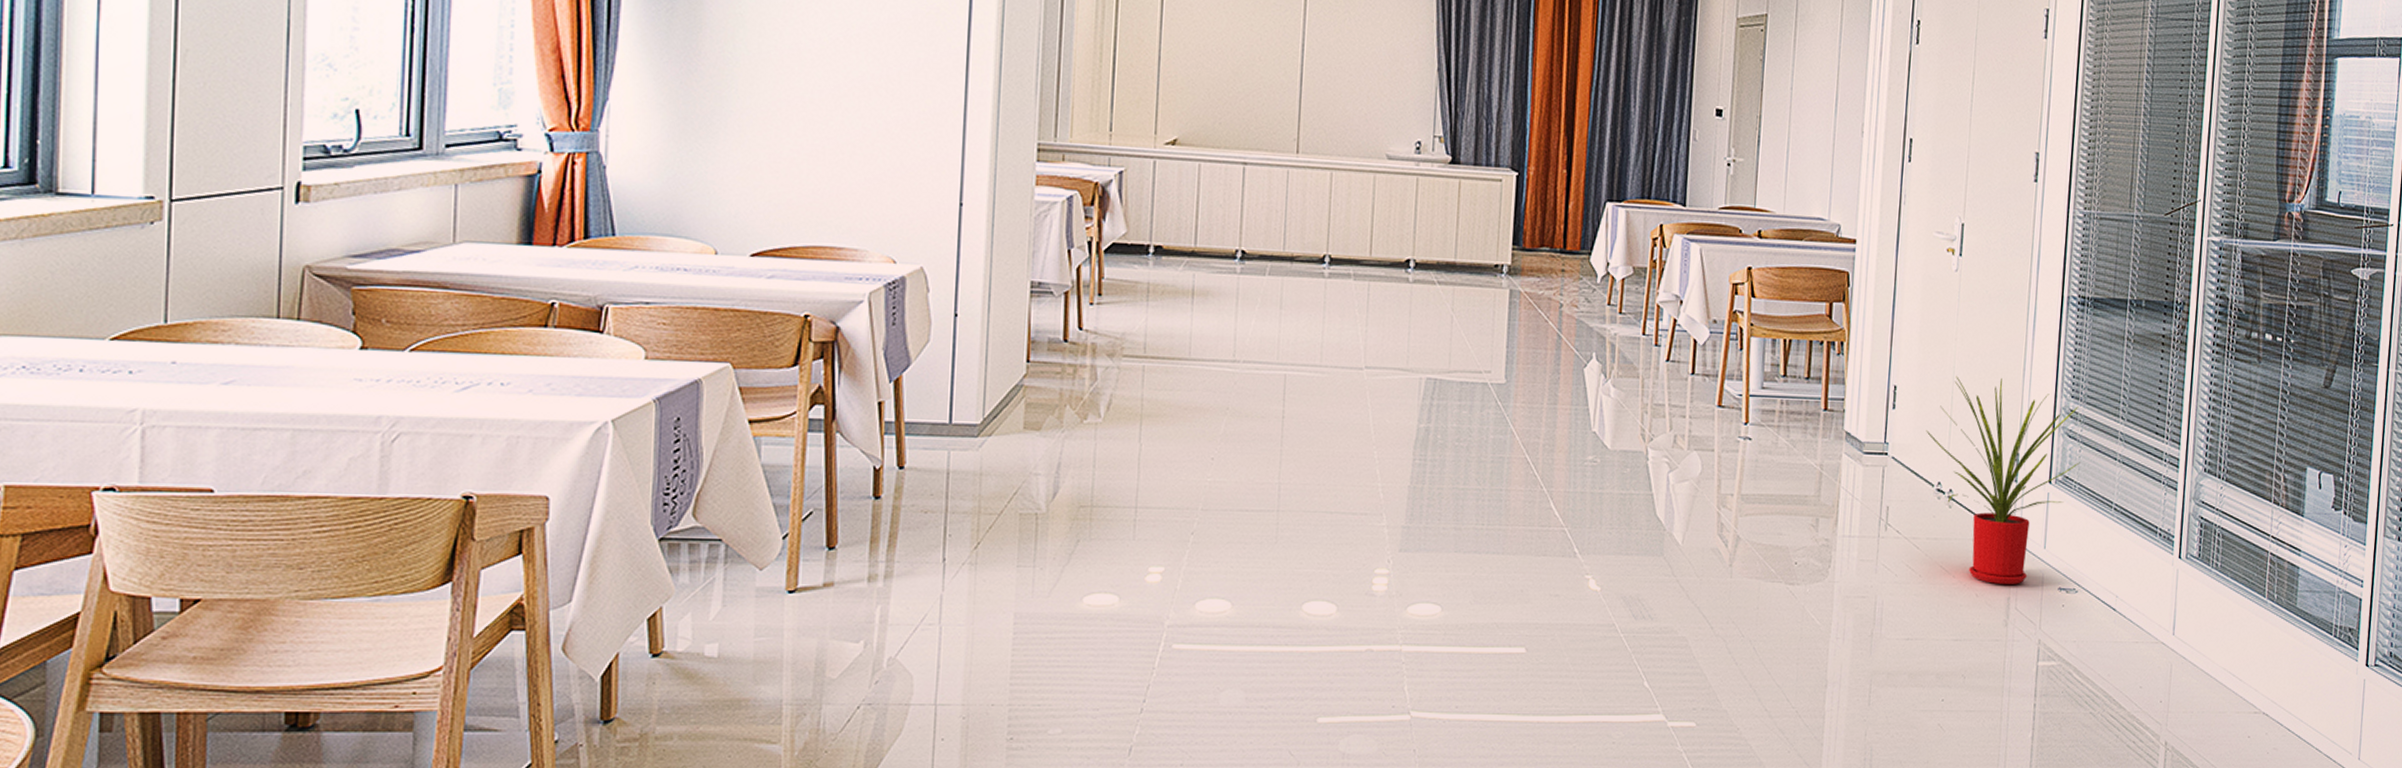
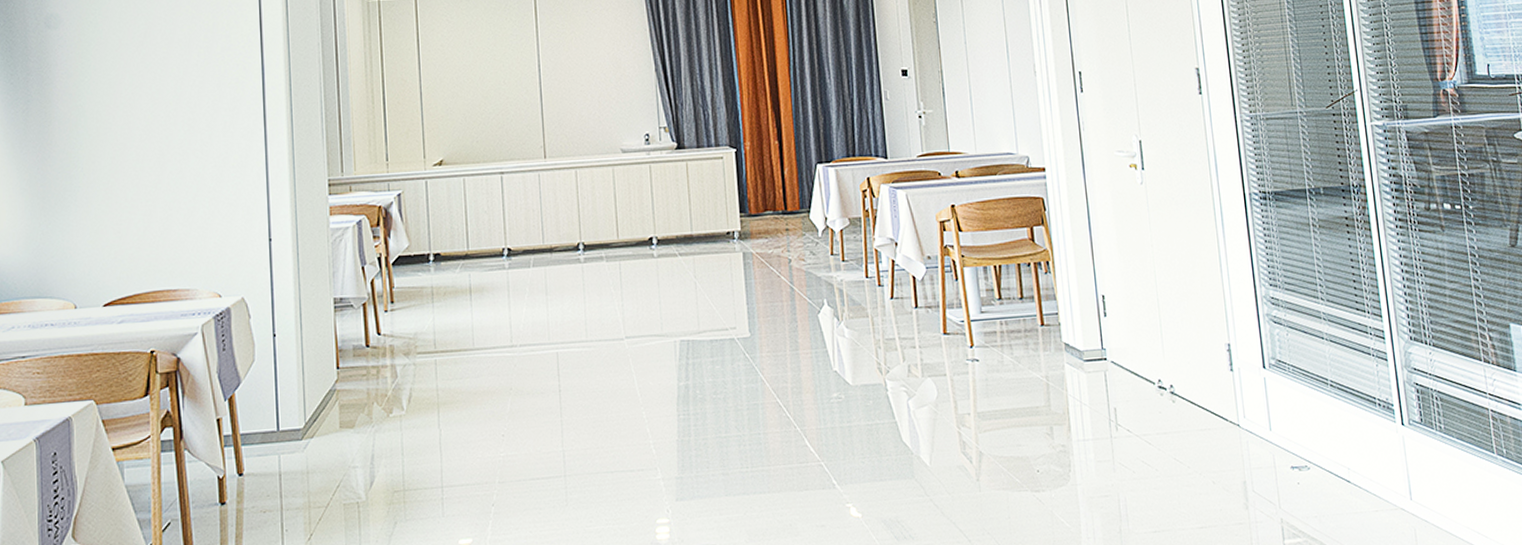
house plant: present [1926,375,2080,584] -> none [1139,275,1290,470]

